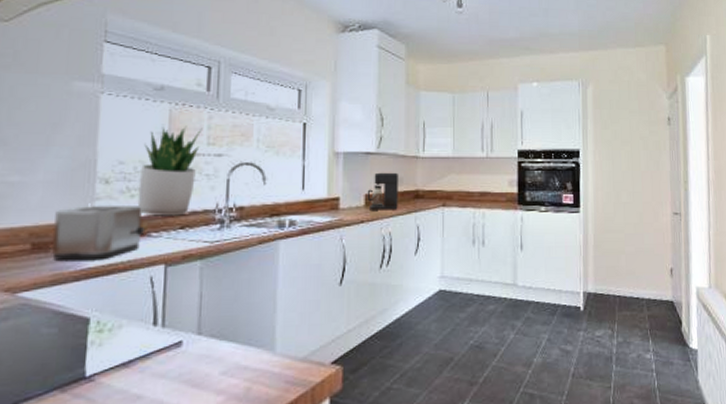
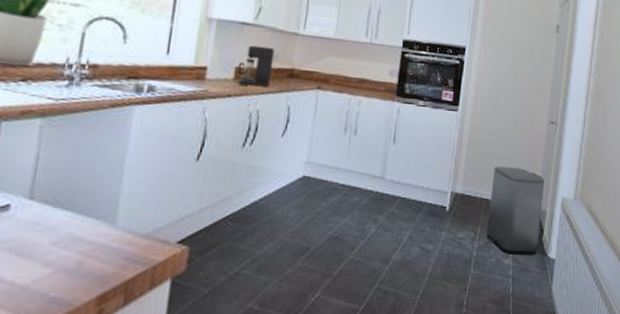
pedal bin: none [621,262,678,349] -> present [483,166,544,255]

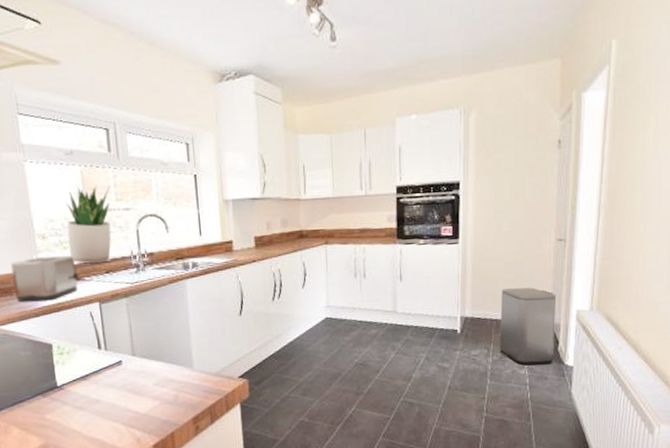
coffee maker: present [237,45,276,89] -> none [256,215,285,251]

